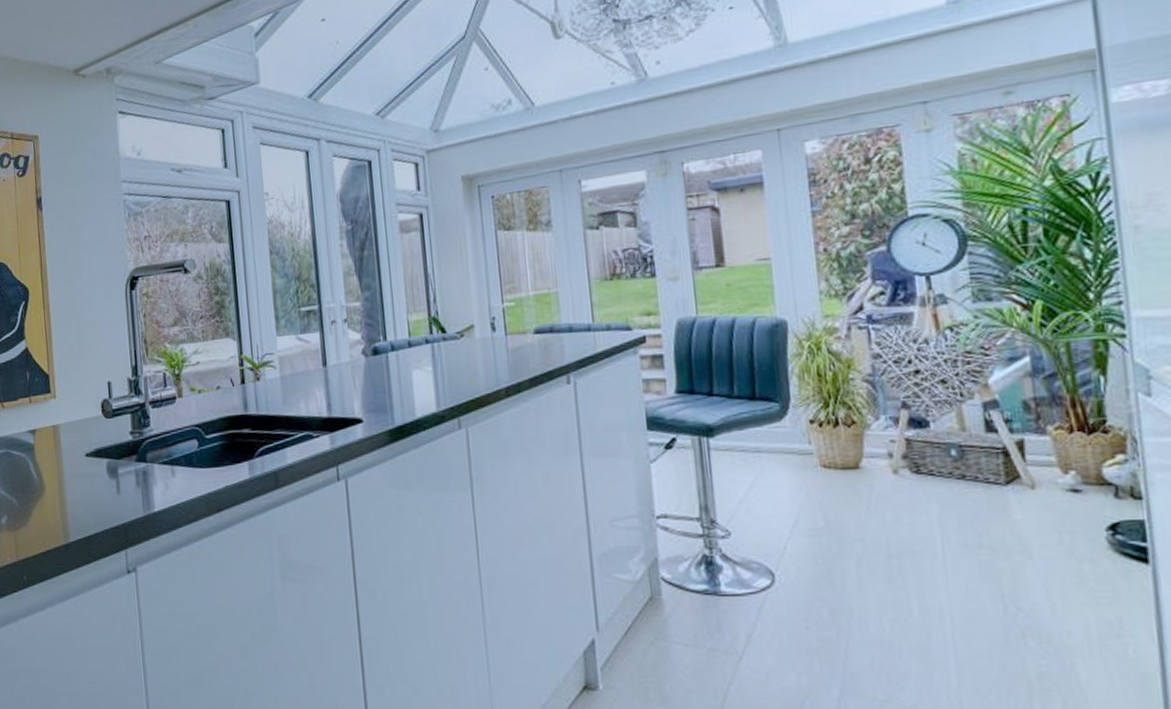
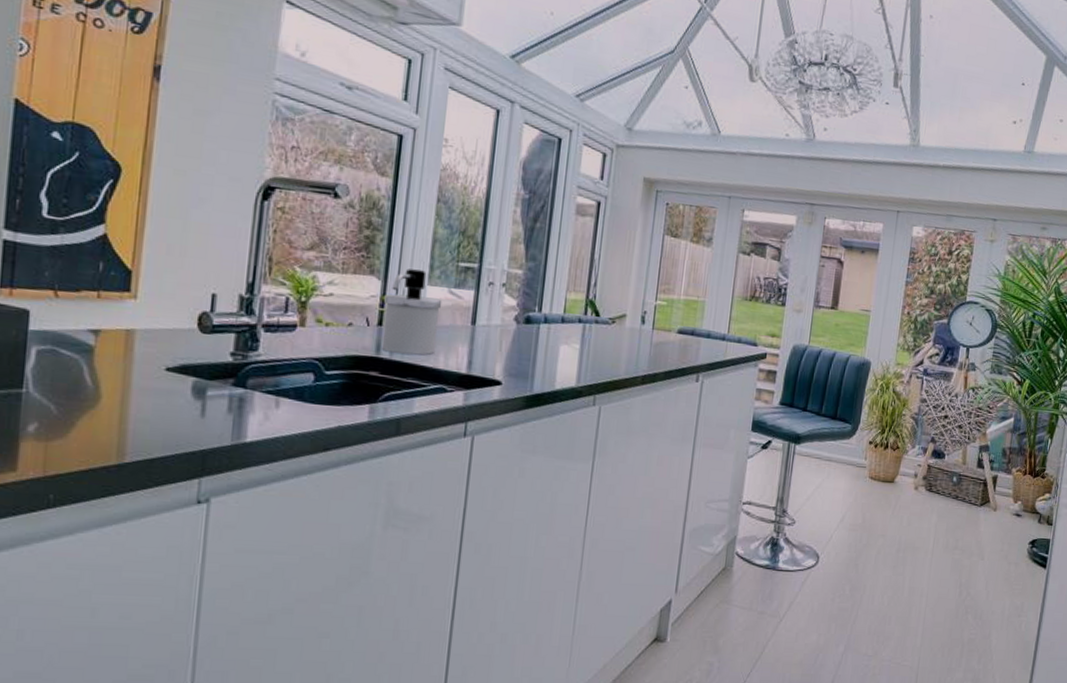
soap dispenser: none [242,323,296,409] -> present [381,268,442,356]

